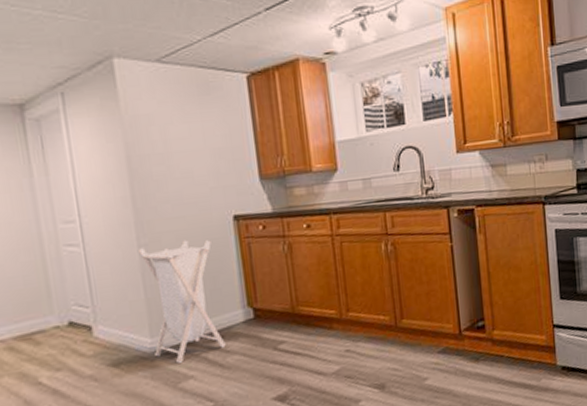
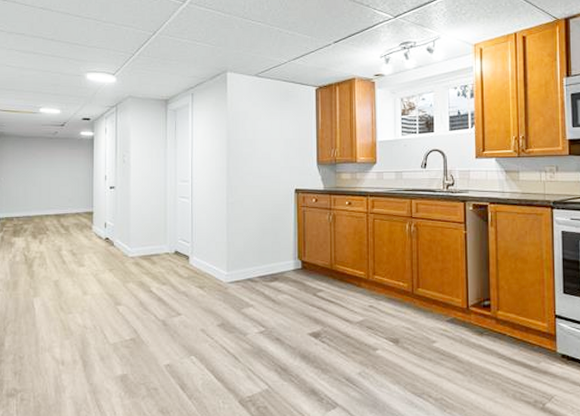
laundry hamper: present [139,240,226,363] -> none [227,203,279,293]

